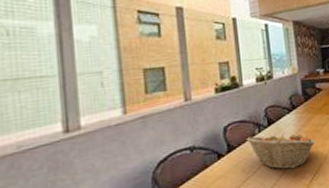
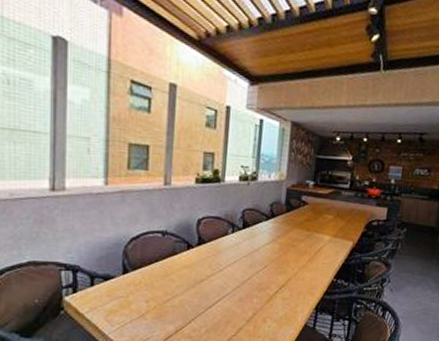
fruit basket: present [246,131,316,170] -> none [217,235,289,276]

